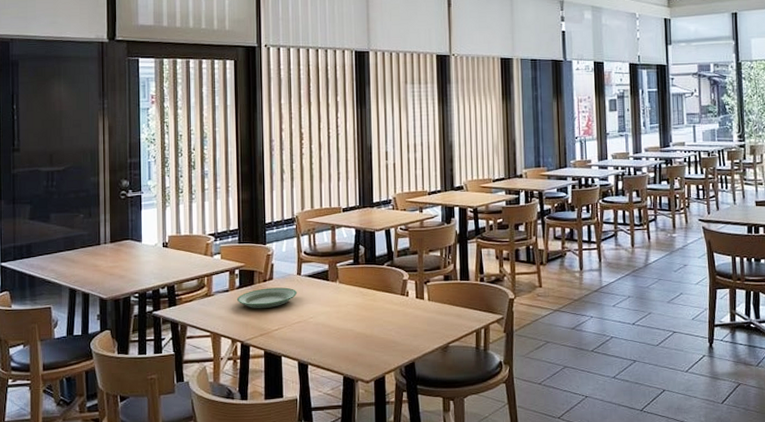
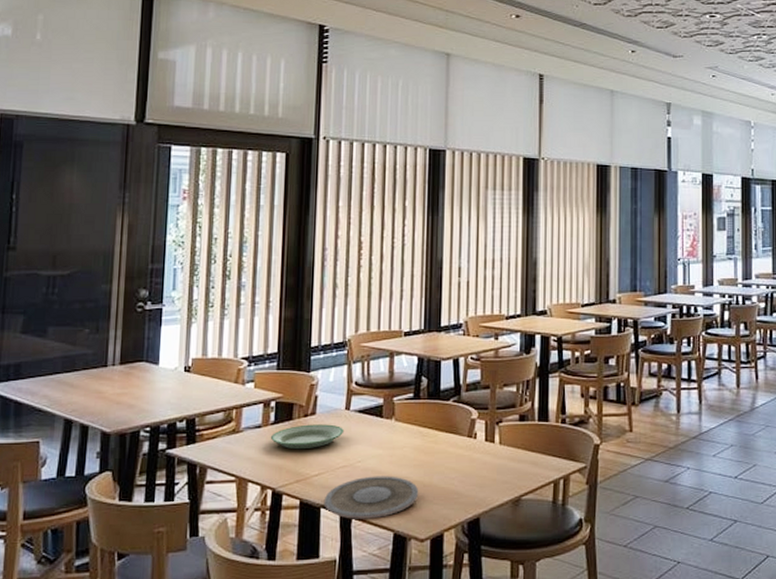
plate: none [285,329,363,365] -> present [325,476,419,519]

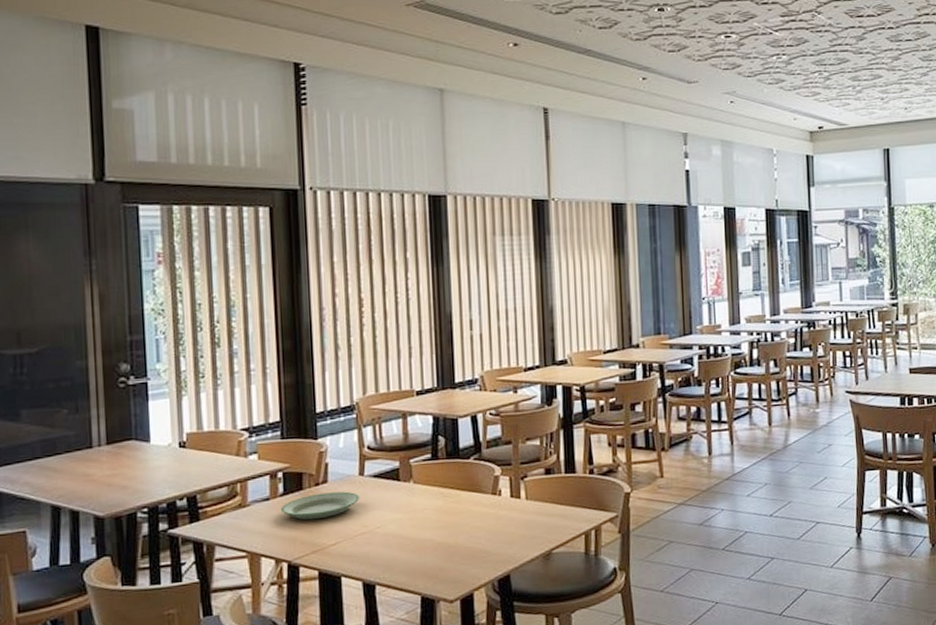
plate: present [325,476,419,519] -> none [345,539,445,586]

